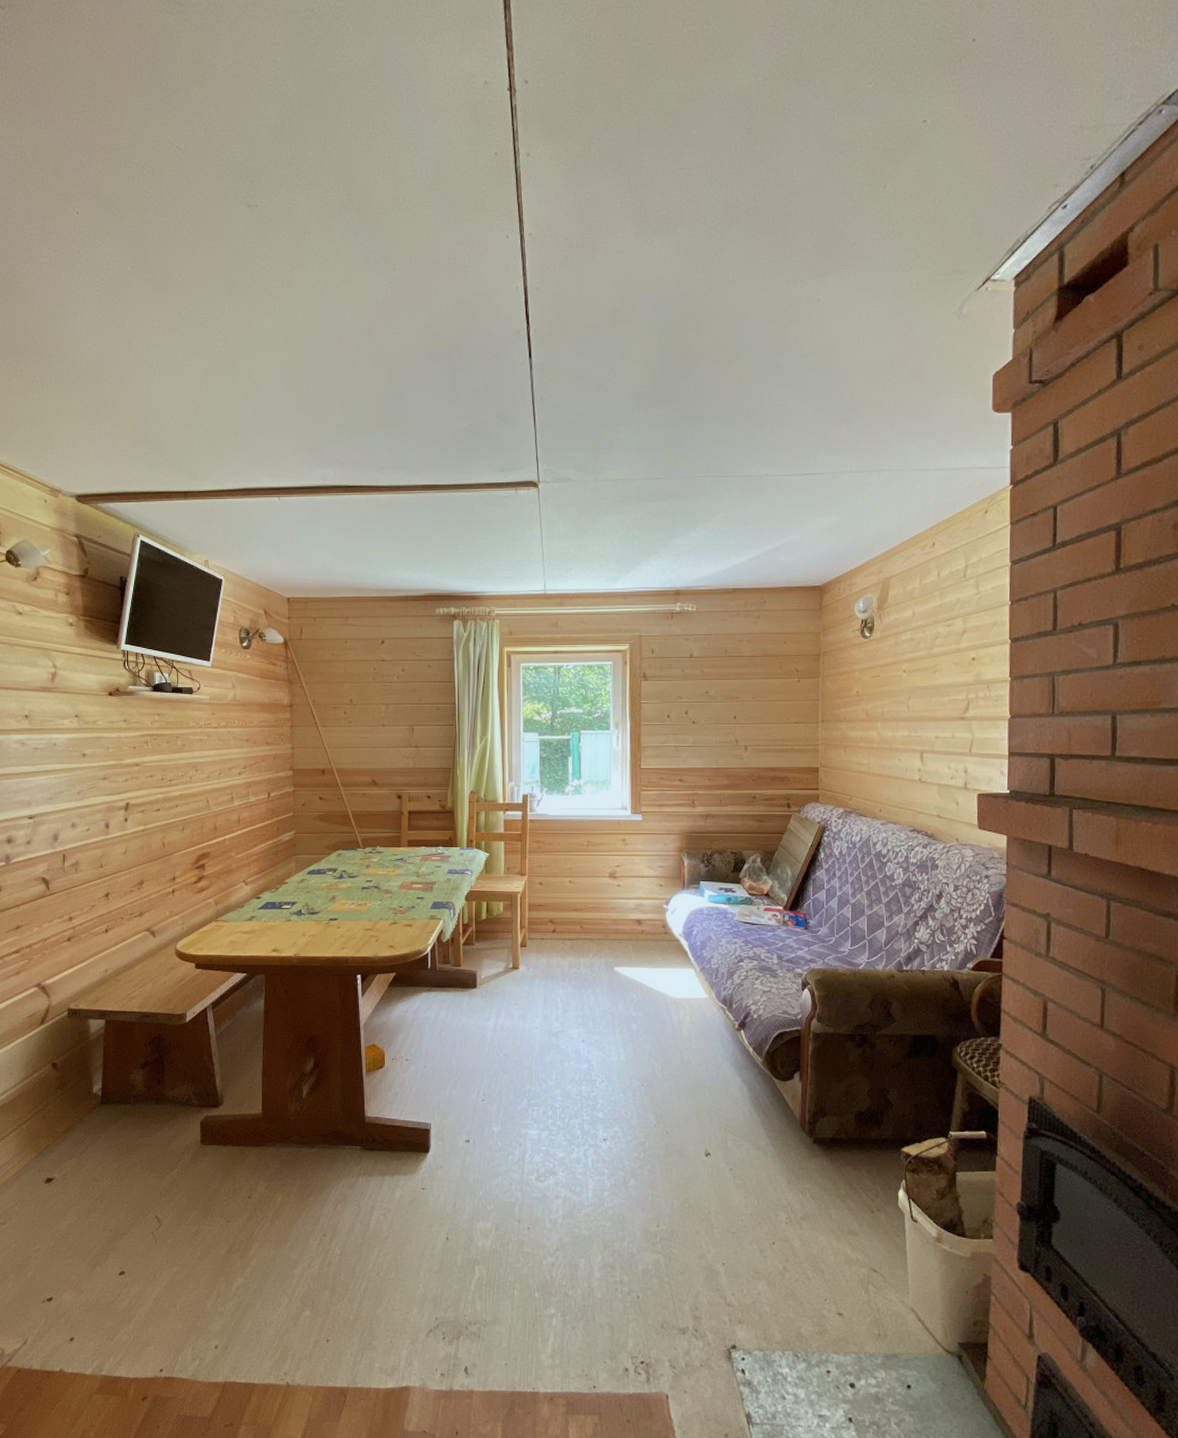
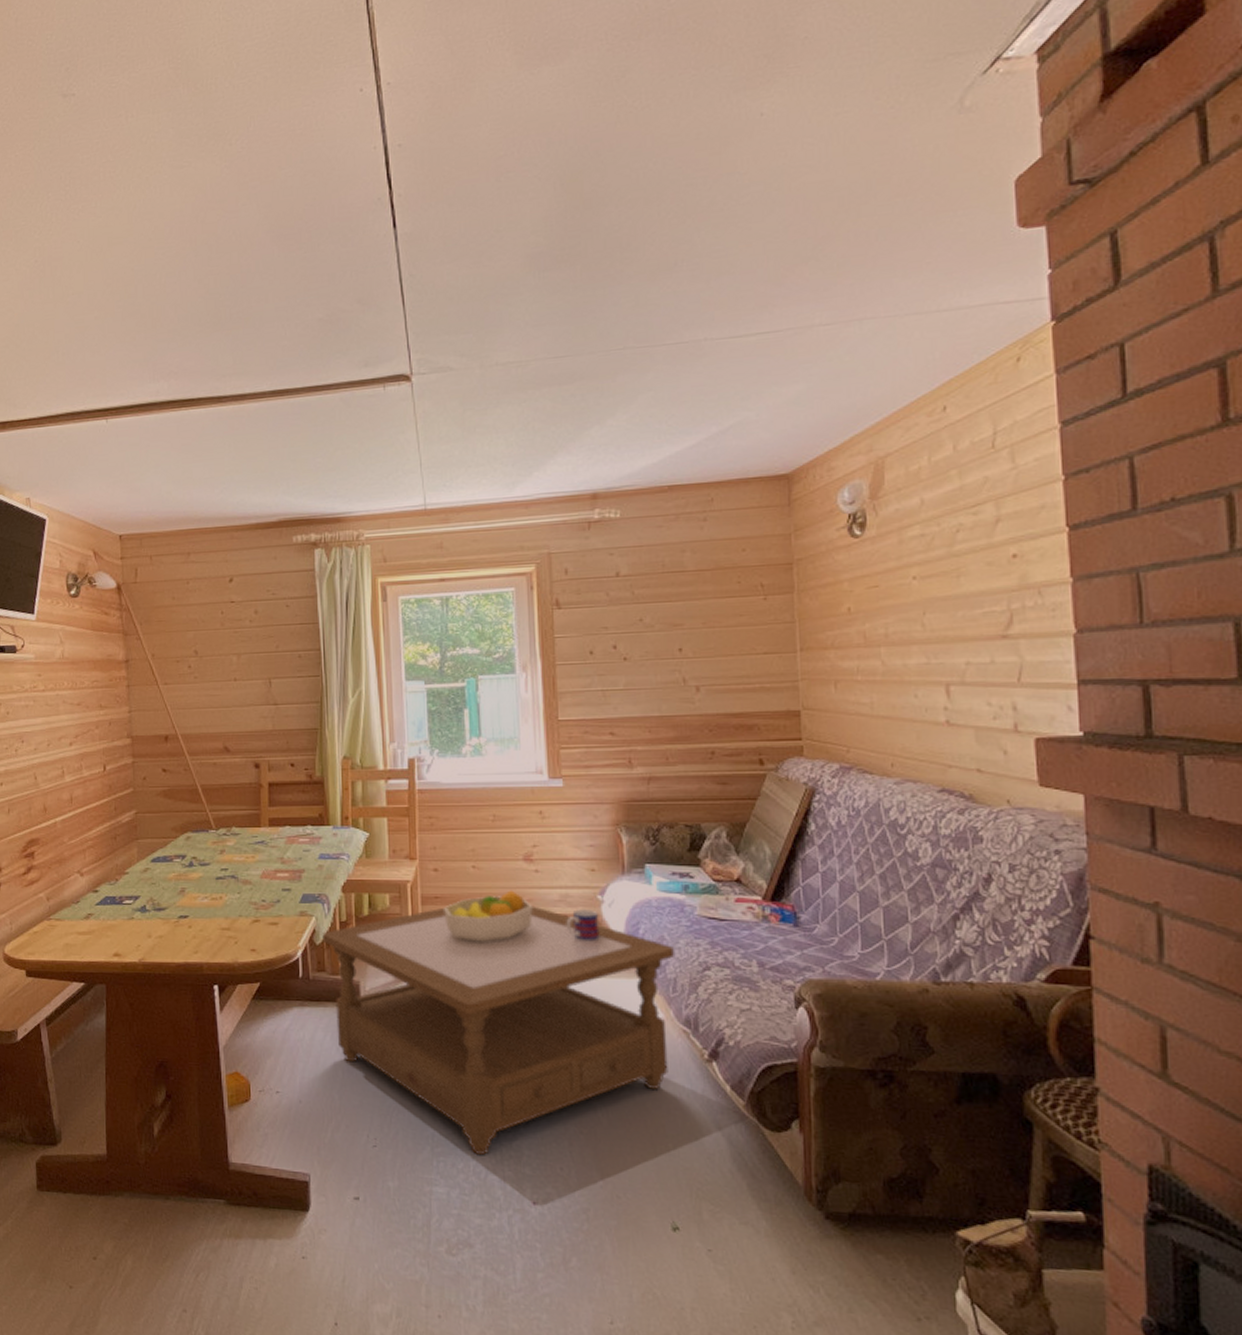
coffee table: none [448,912,718,1105] -> present [322,906,674,1156]
fruit bowl: none [546,900,614,941] -> present [444,890,533,942]
mug: none [639,915,664,939] -> present [566,909,600,940]

